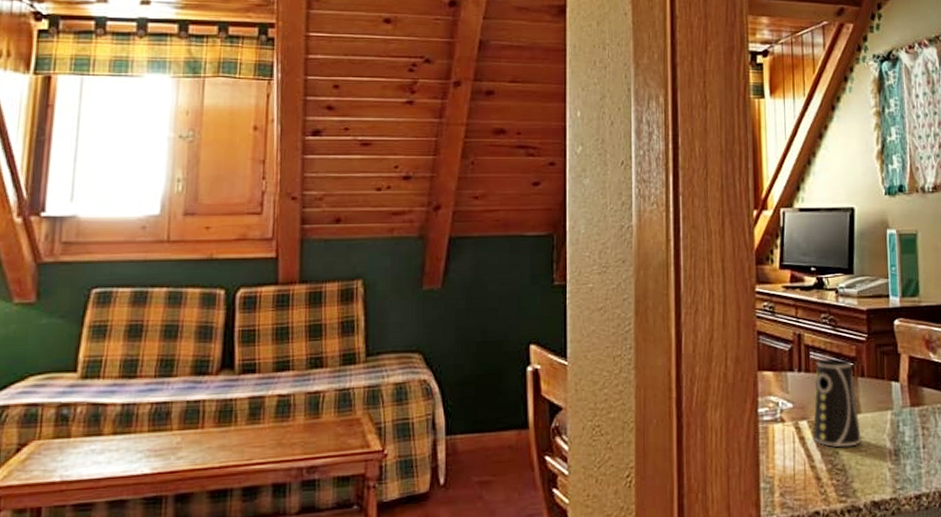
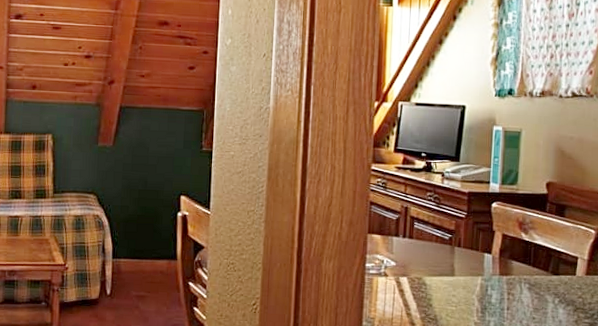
cup: present [813,358,862,447] -> none [411,229,454,302]

